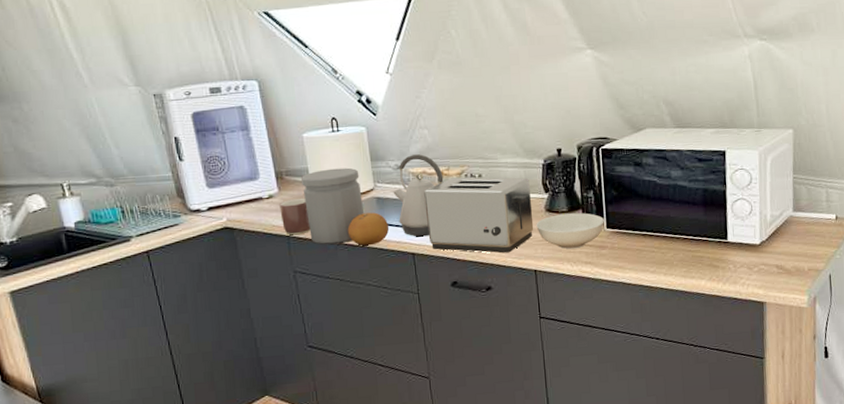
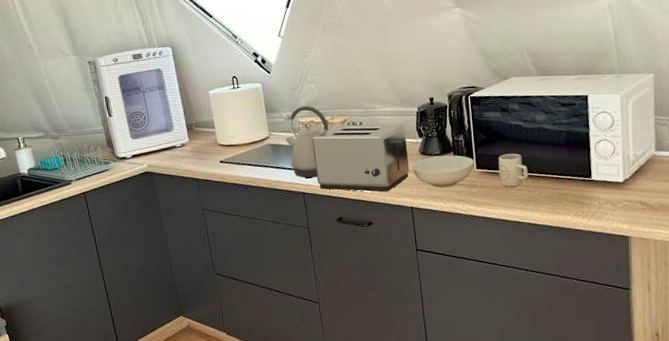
mug: present [279,198,311,236] -> none [190,146,216,178]
jar: present [300,167,365,245] -> none [207,119,261,186]
fruit: present [347,212,390,246] -> none [247,157,283,187]
mug: none [630,211,662,249] -> present [498,153,528,187]

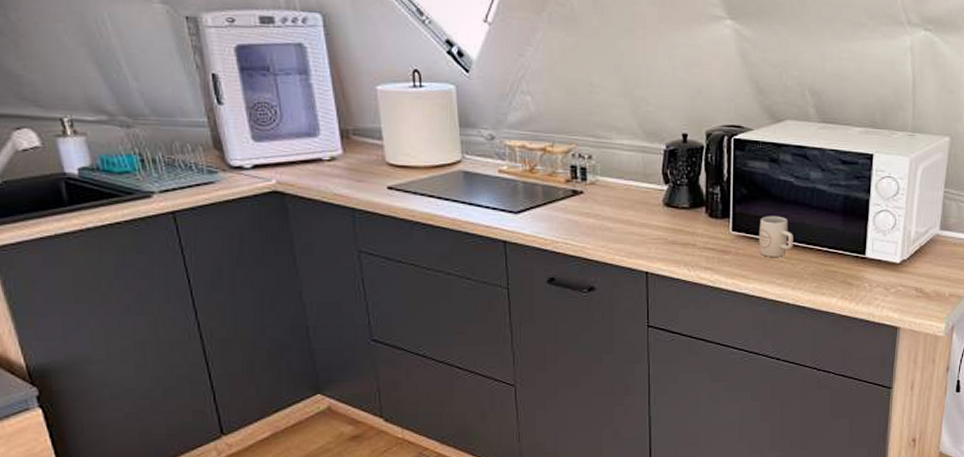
kettle: present [285,106,329,178] -> none [484,124,546,223]
toaster: present [312,124,410,193] -> none [522,156,649,250]
bowl: present [412,155,474,188] -> none [651,210,730,251]

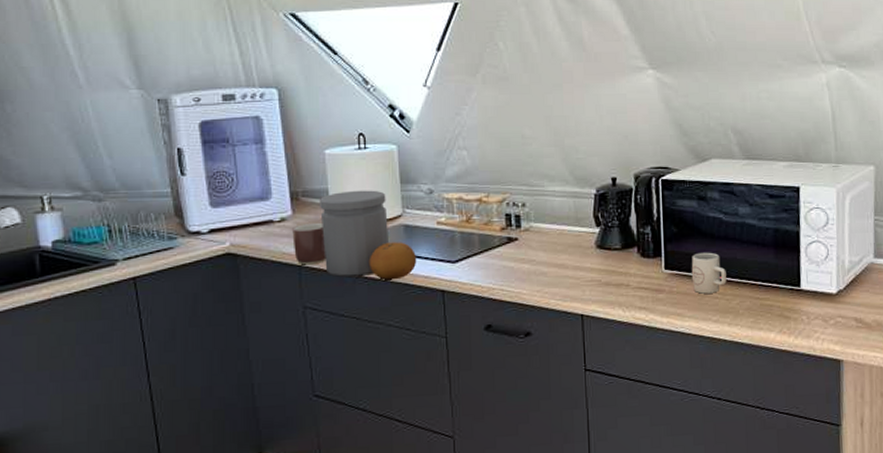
mug: none [344,163,381,208] -> present [292,222,326,265]
jar: none [371,131,449,223] -> present [319,190,390,278]
fruit: none [426,189,478,228] -> present [368,242,417,280]

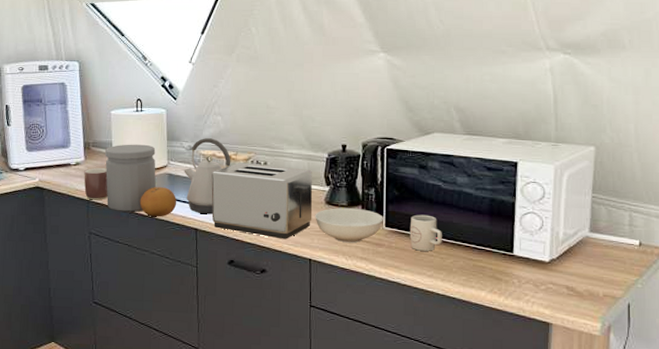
kettle: none [424,178,482,272] -> present [184,138,231,215]
toaster: none [459,205,582,294] -> present [211,162,313,239]
bowl: none [585,251,662,292] -> present [315,208,383,243]

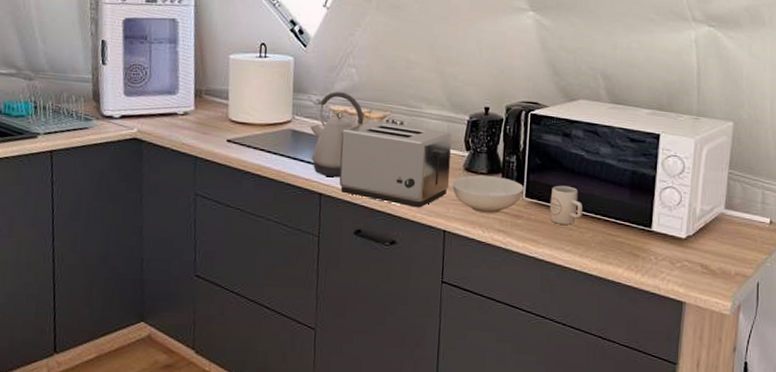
mug: present [84,167,108,200] -> none [192,119,221,157]
jar: present [104,144,157,213] -> none [218,94,279,173]
fruit: present [139,187,177,217] -> none [257,144,301,179]

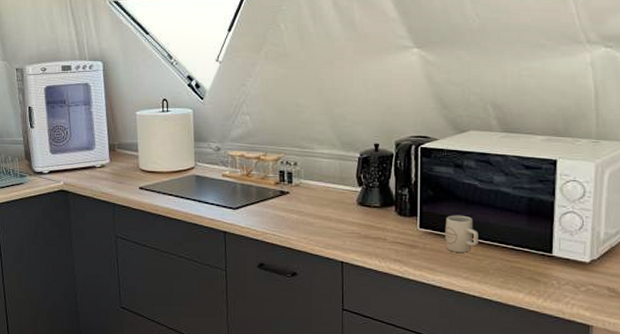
kettle: present [310,92,364,178] -> none [212,138,260,217]
toaster: present [339,121,452,208] -> none [240,163,344,242]
bowl: present [452,175,524,214] -> none [347,209,417,245]

